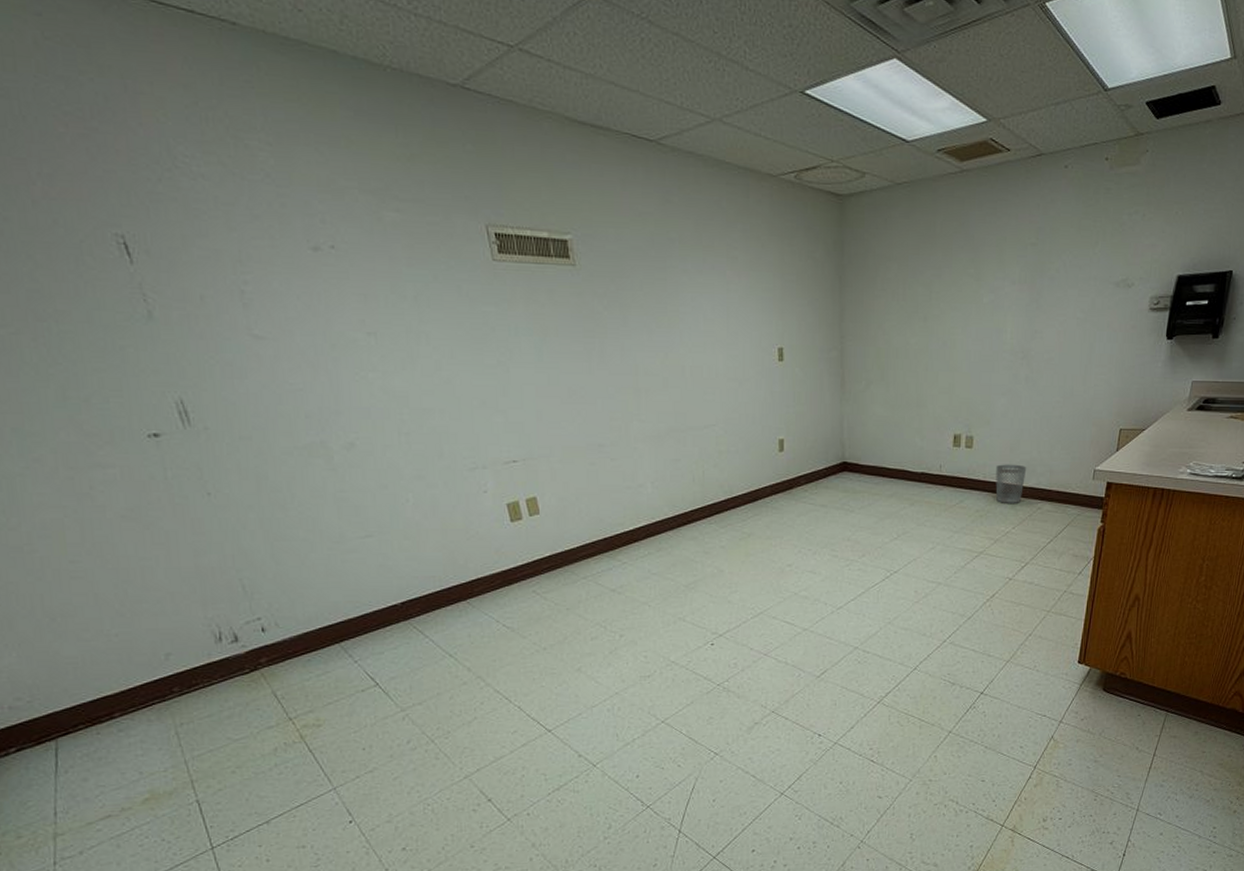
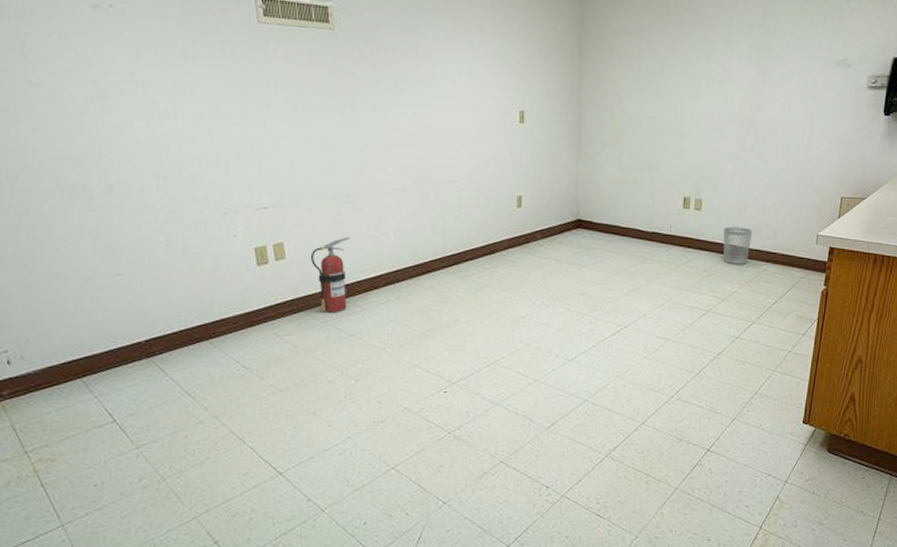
fire extinguisher: none [565,489,607,568] -> present [310,237,349,313]

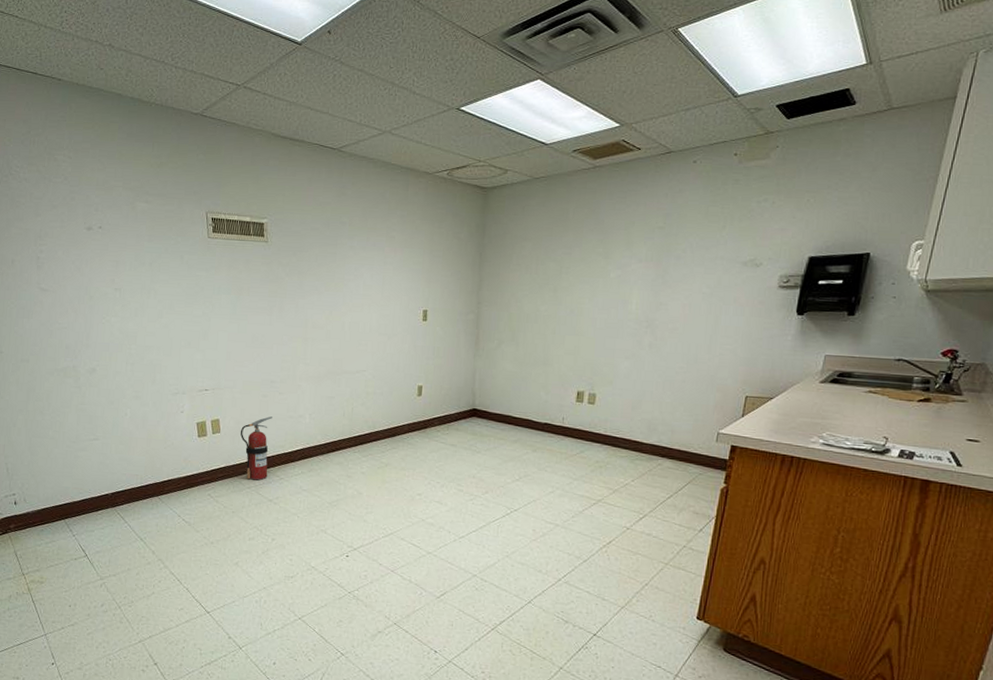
wastebasket: present [723,226,753,264] -> none [616,421,648,458]

